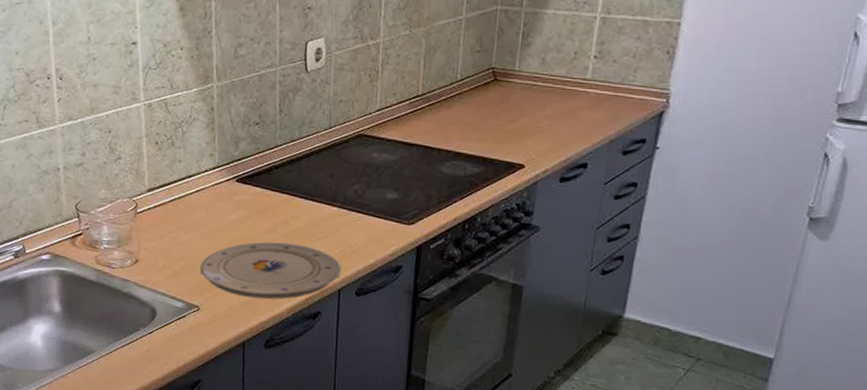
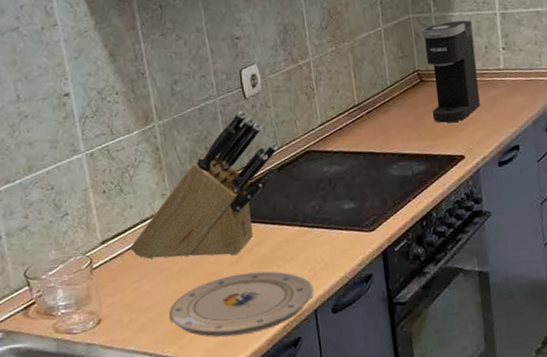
knife block: none [173,83,331,224] -> present [130,110,278,259]
coffee maker: none [500,19,565,128] -> present [422,20,480,123]

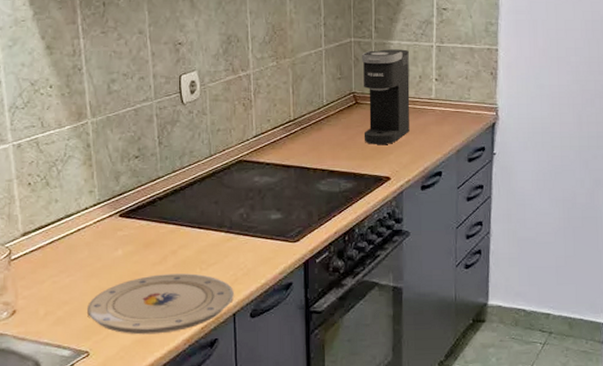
knife block: present [130,110,278,259] -> none [52,115,211,256]

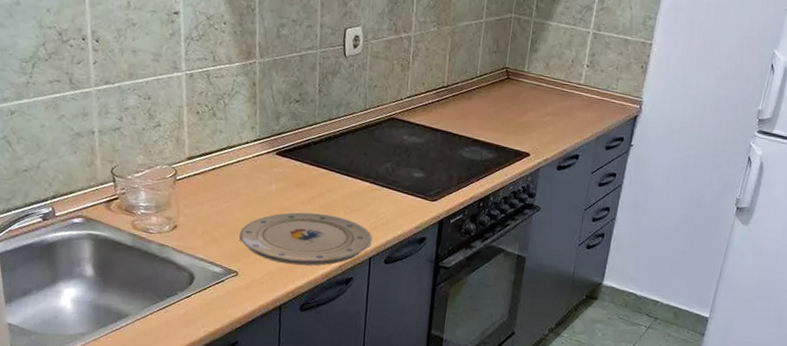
coffee maker: present [362,49,410,144] -> none [511,28,566,122]

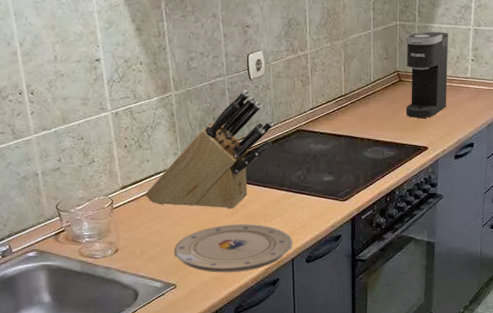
knife block: none [213,67,366,196] -> present [145,90,274,209]
coffee maker: none [511,28,566,122] -> present [406,32,448,118]

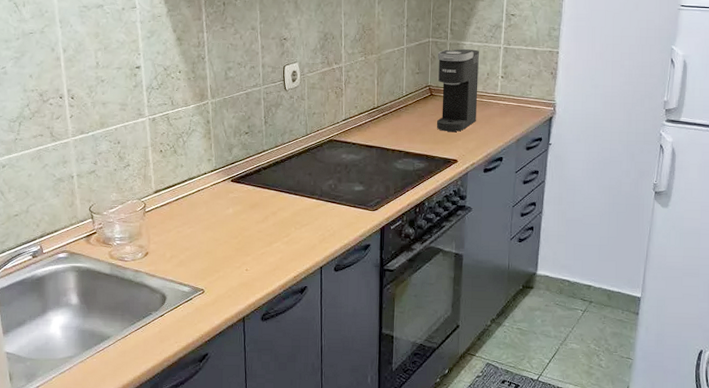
knife block: present [145,90,274,209] -> none [177,100,307,216]
plate: present [174,224,292,273] -> none [204,231,322,279]

